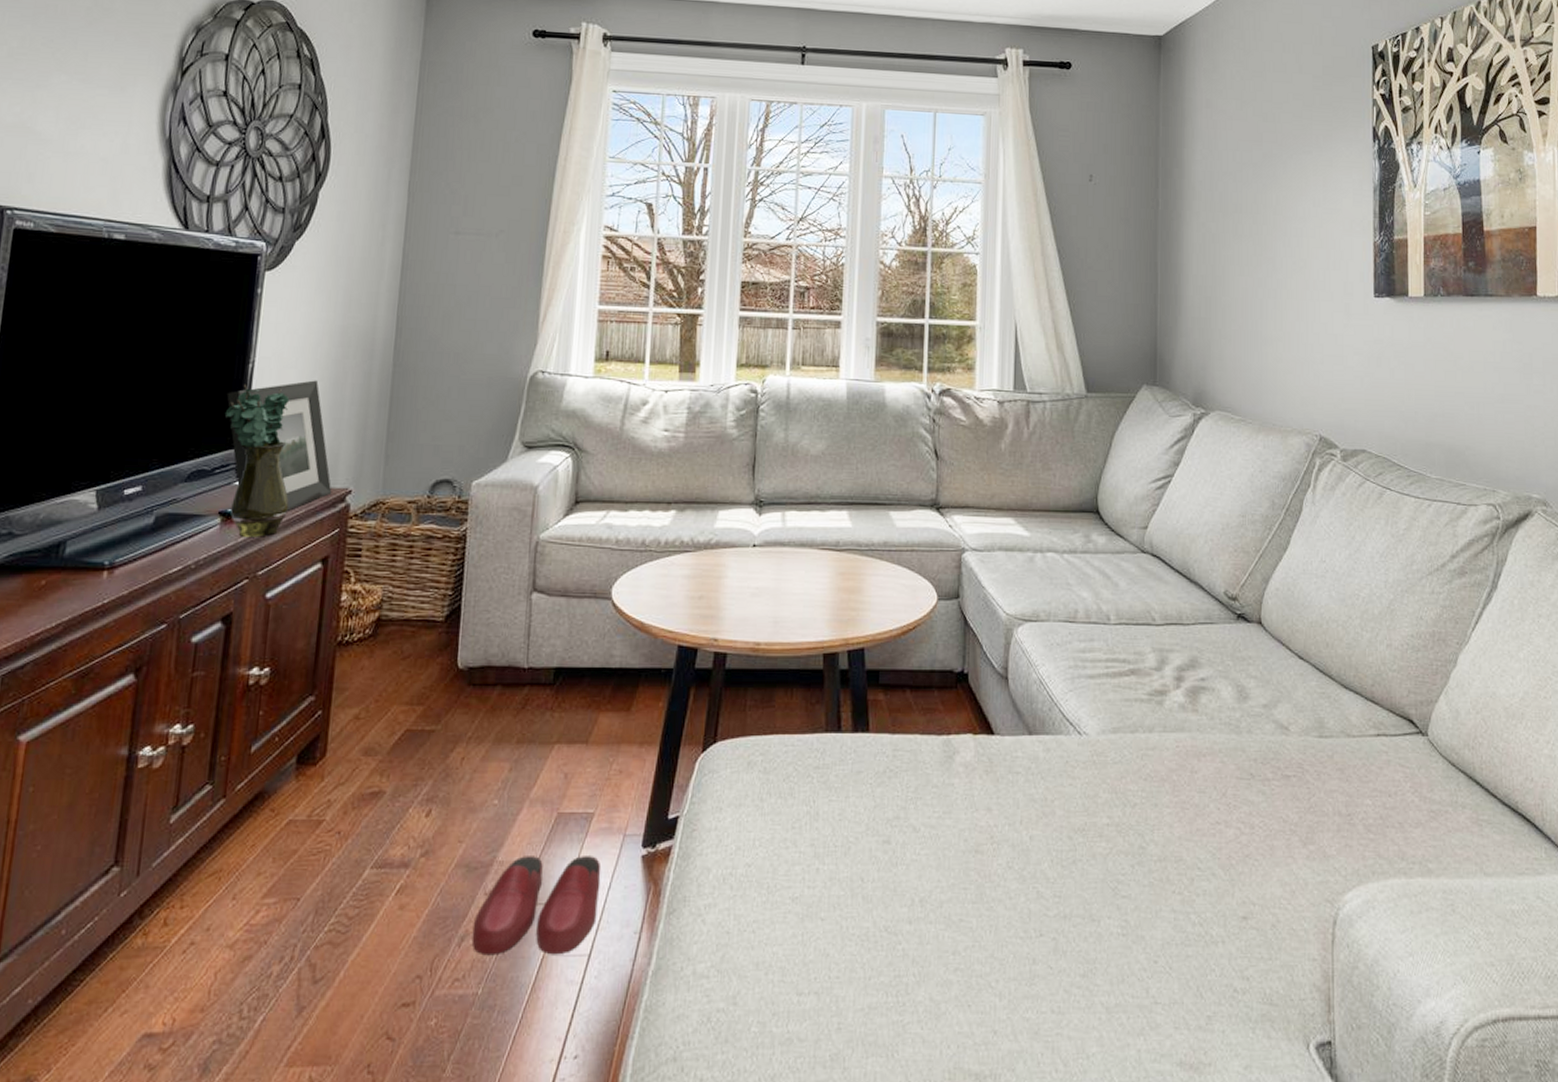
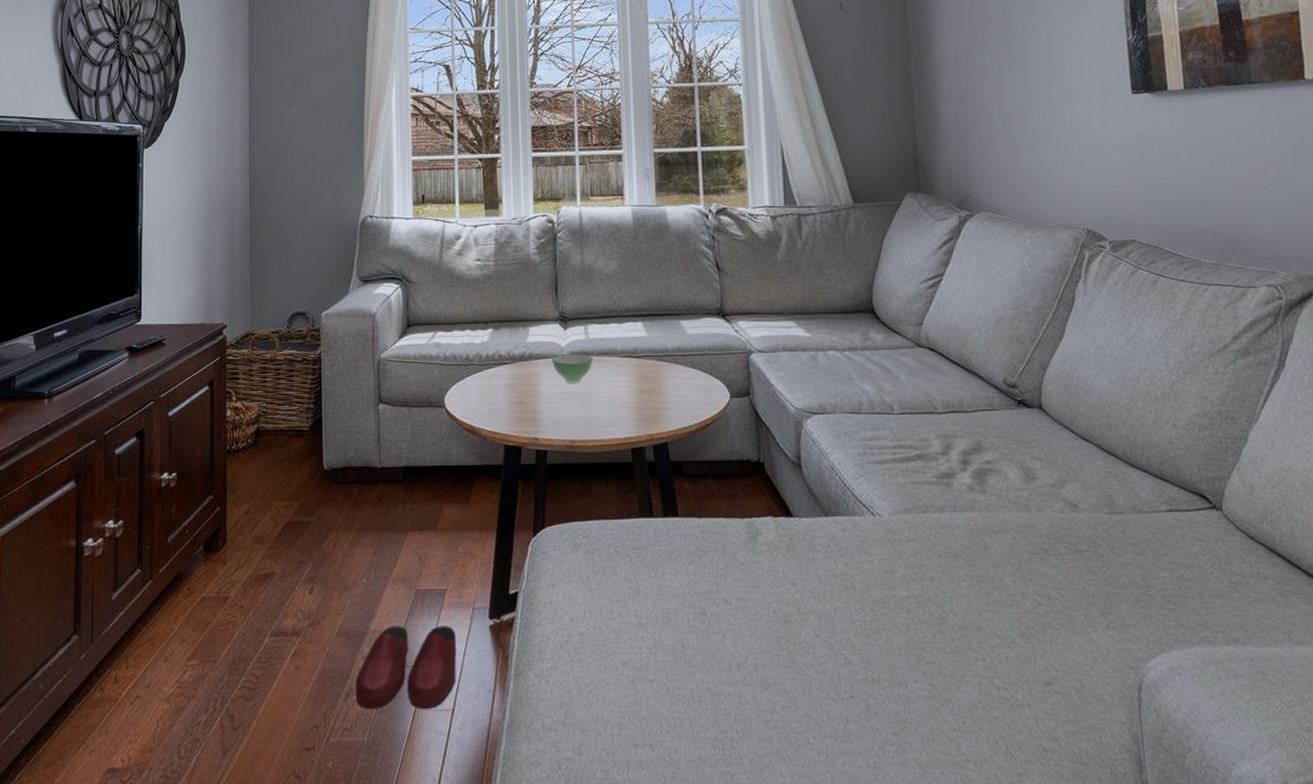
vase: present [224,383,290,537] -> none [123,242,179,367]
picture frame: present [226,380,332,511] -> none [123,236,212,344]
bowl: none [740,544,789,579] -> present [551,354,593,385]

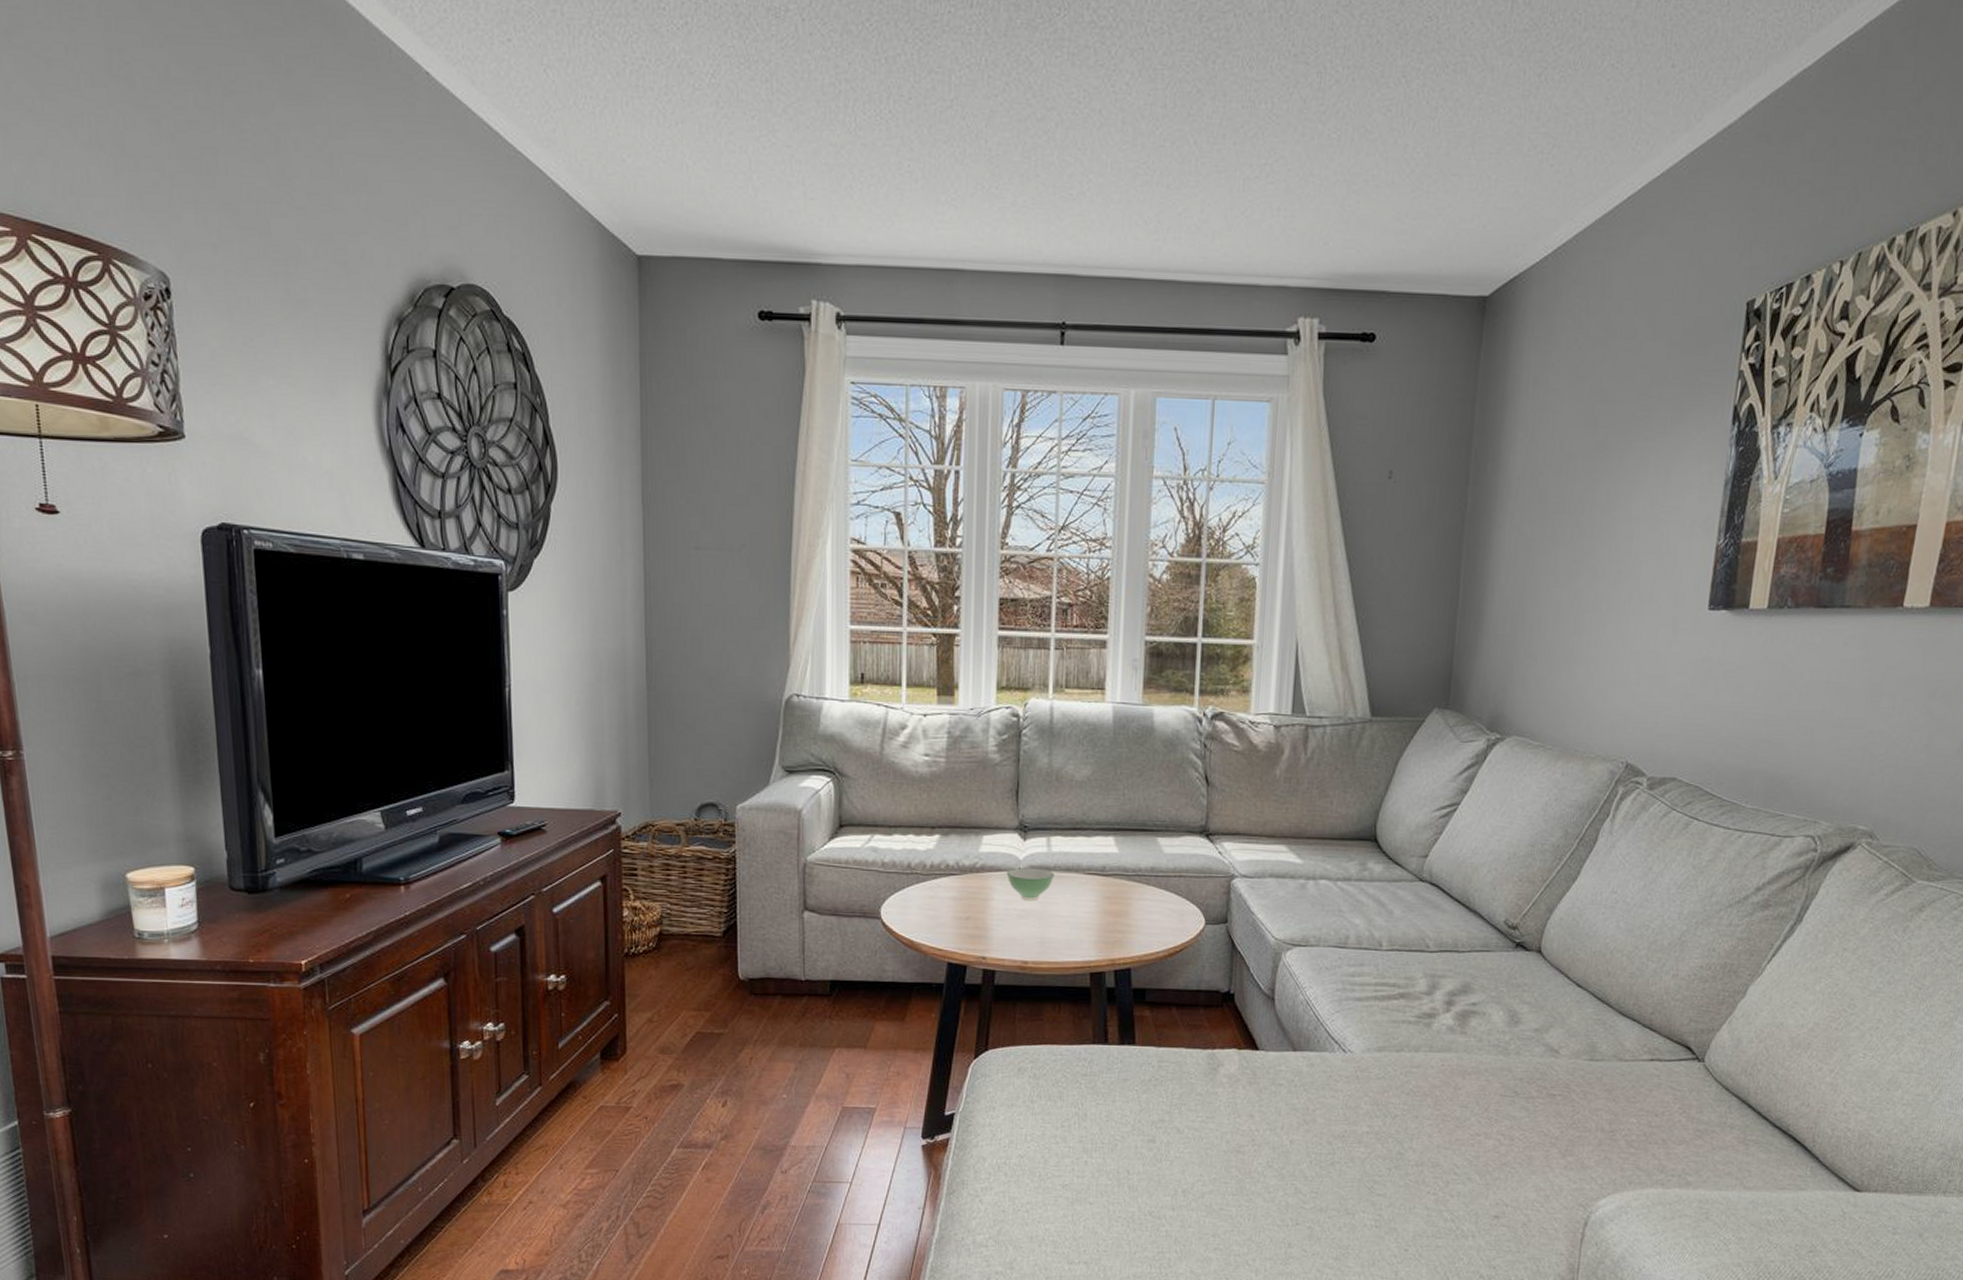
slippers: present [355,626,457,710] -> none [773,1142,885,1222]

